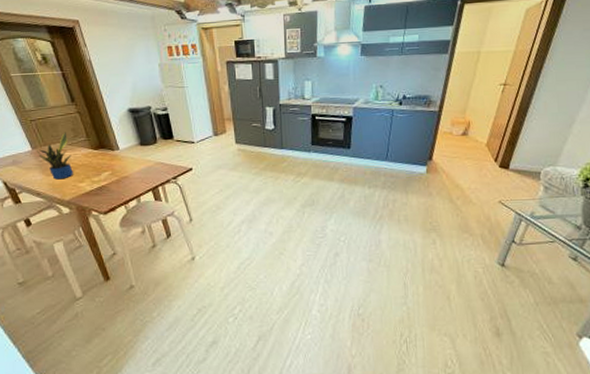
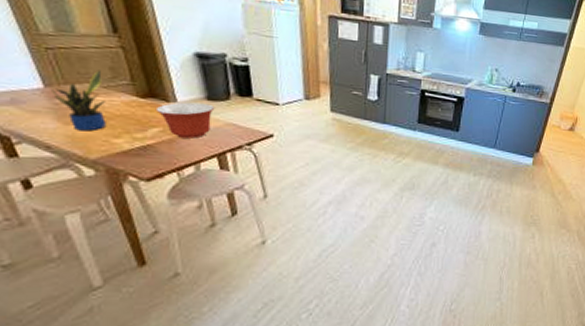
mixing bowl: none [105,148,147,178] -> present [155,102,216,139]

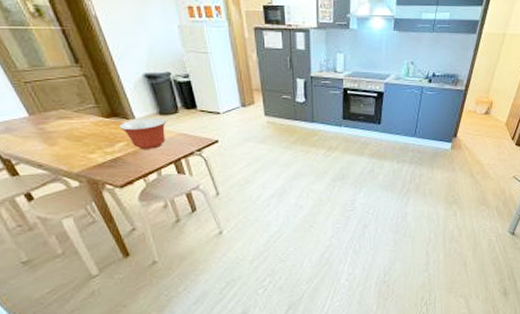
potted plant: present [52,70,106,131] -> none [35,97,81,150]

